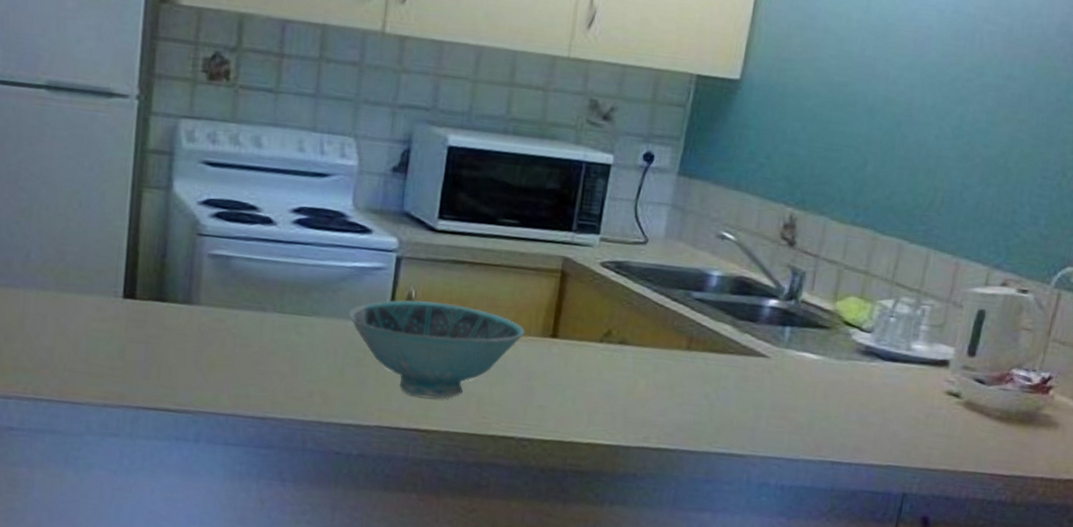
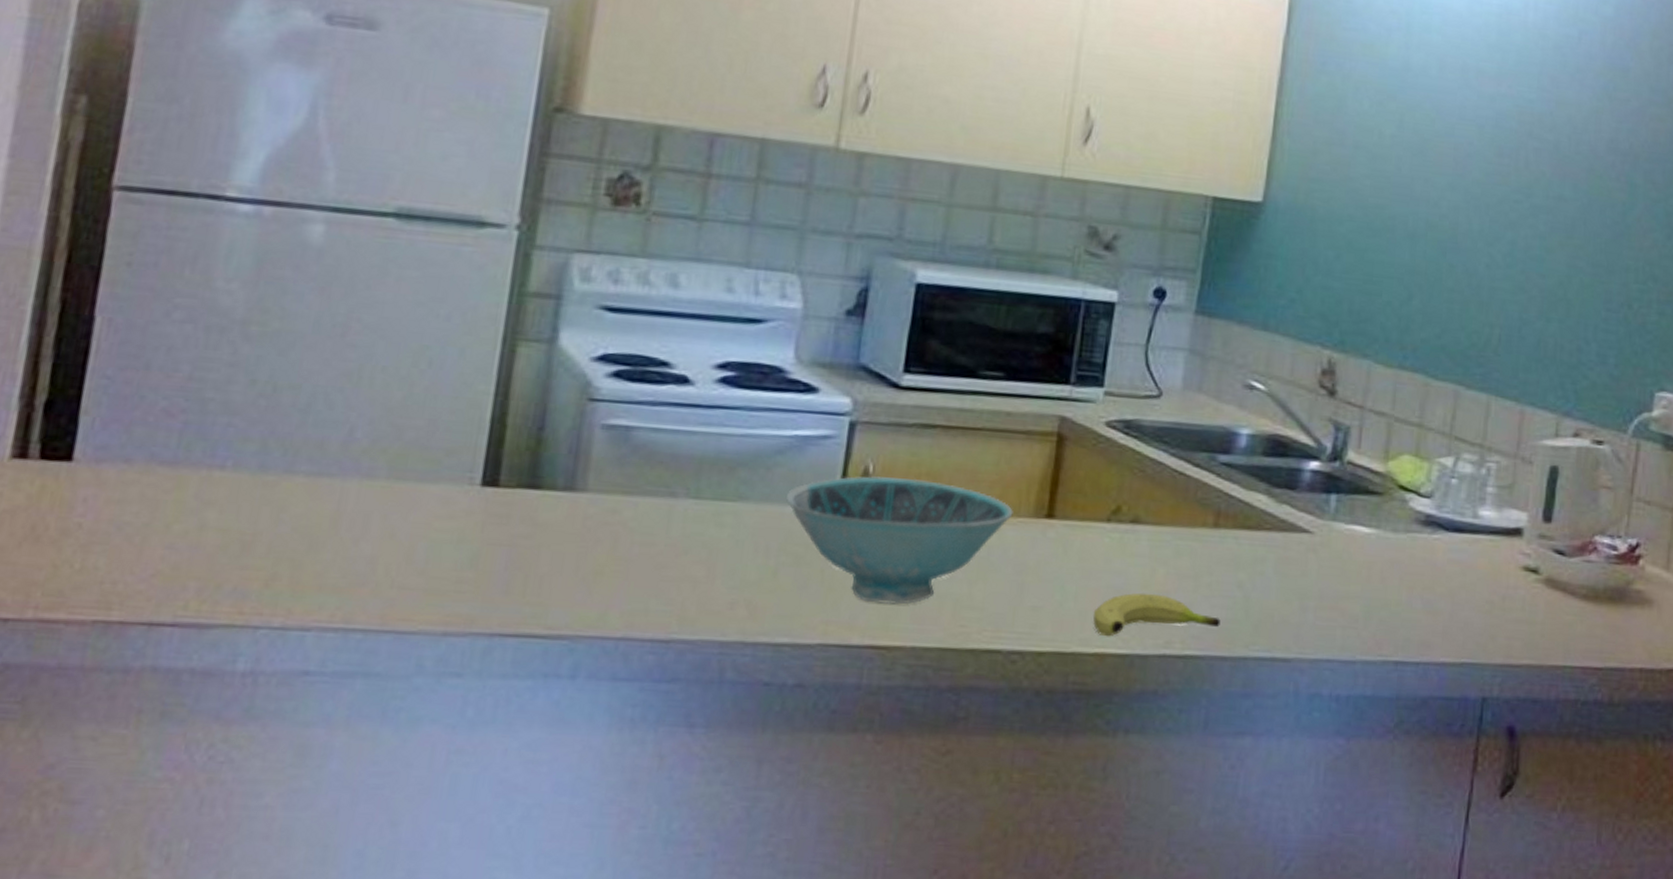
fruit: none [587,398,689,432] -> present [1093,592,1221,637]

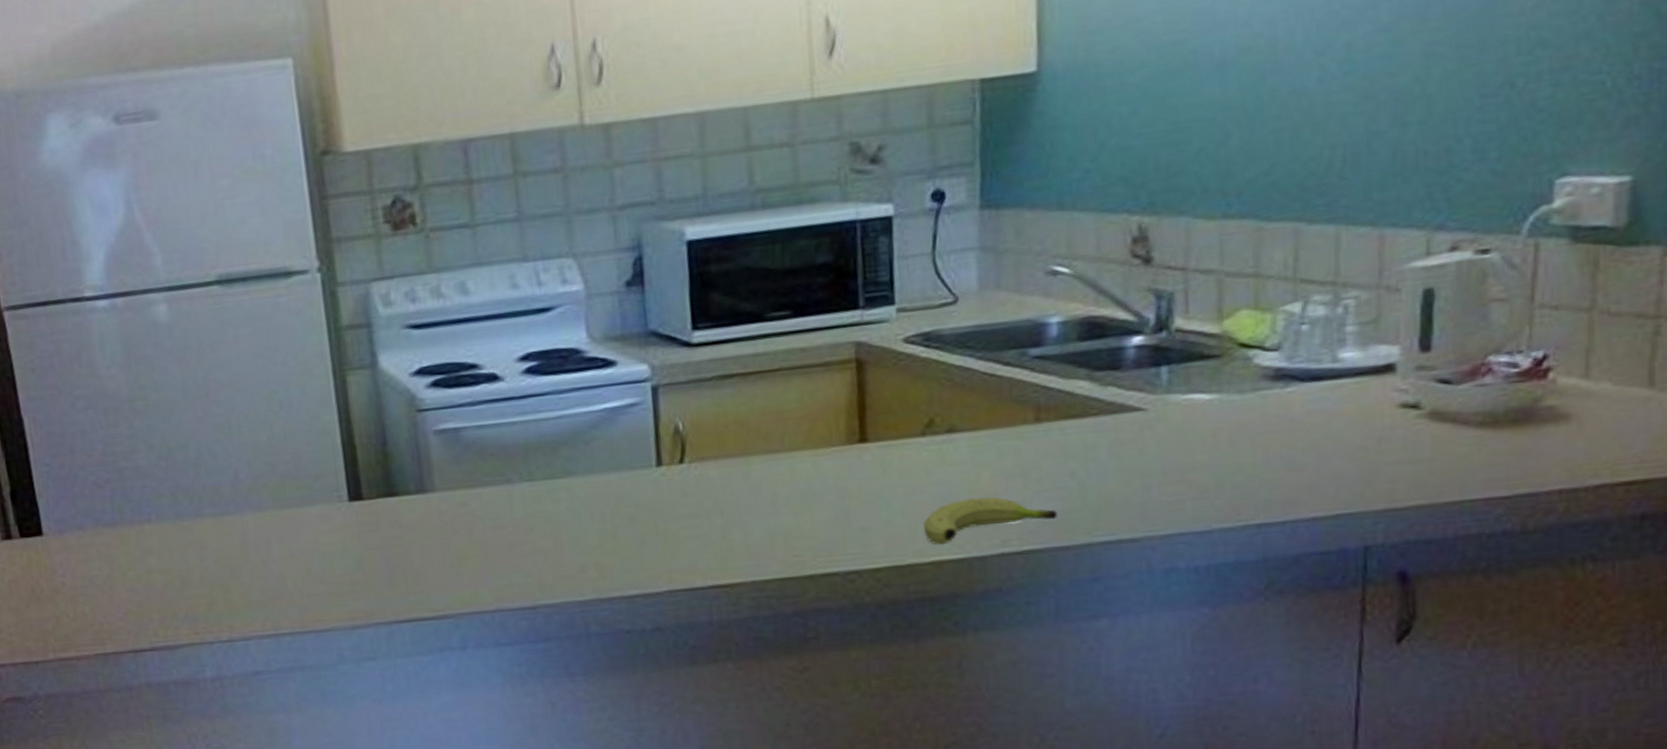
bowl: present [786,476,1013,605] -> none [609,427,826,547]

